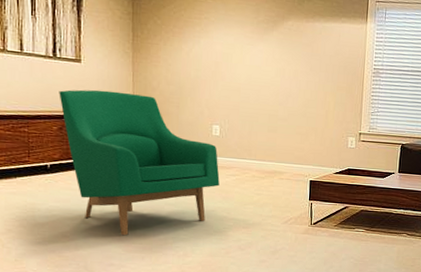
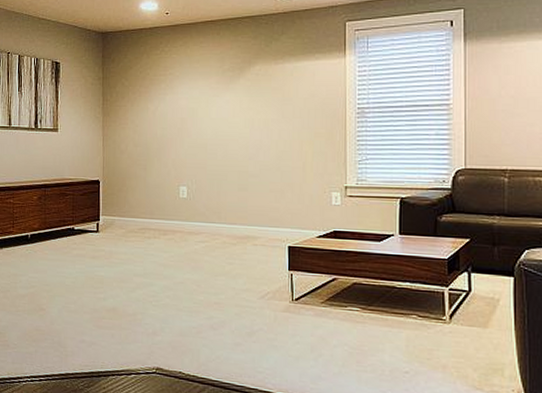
armchair: present [59,89,220,236] -> none [39,157,188,310]

